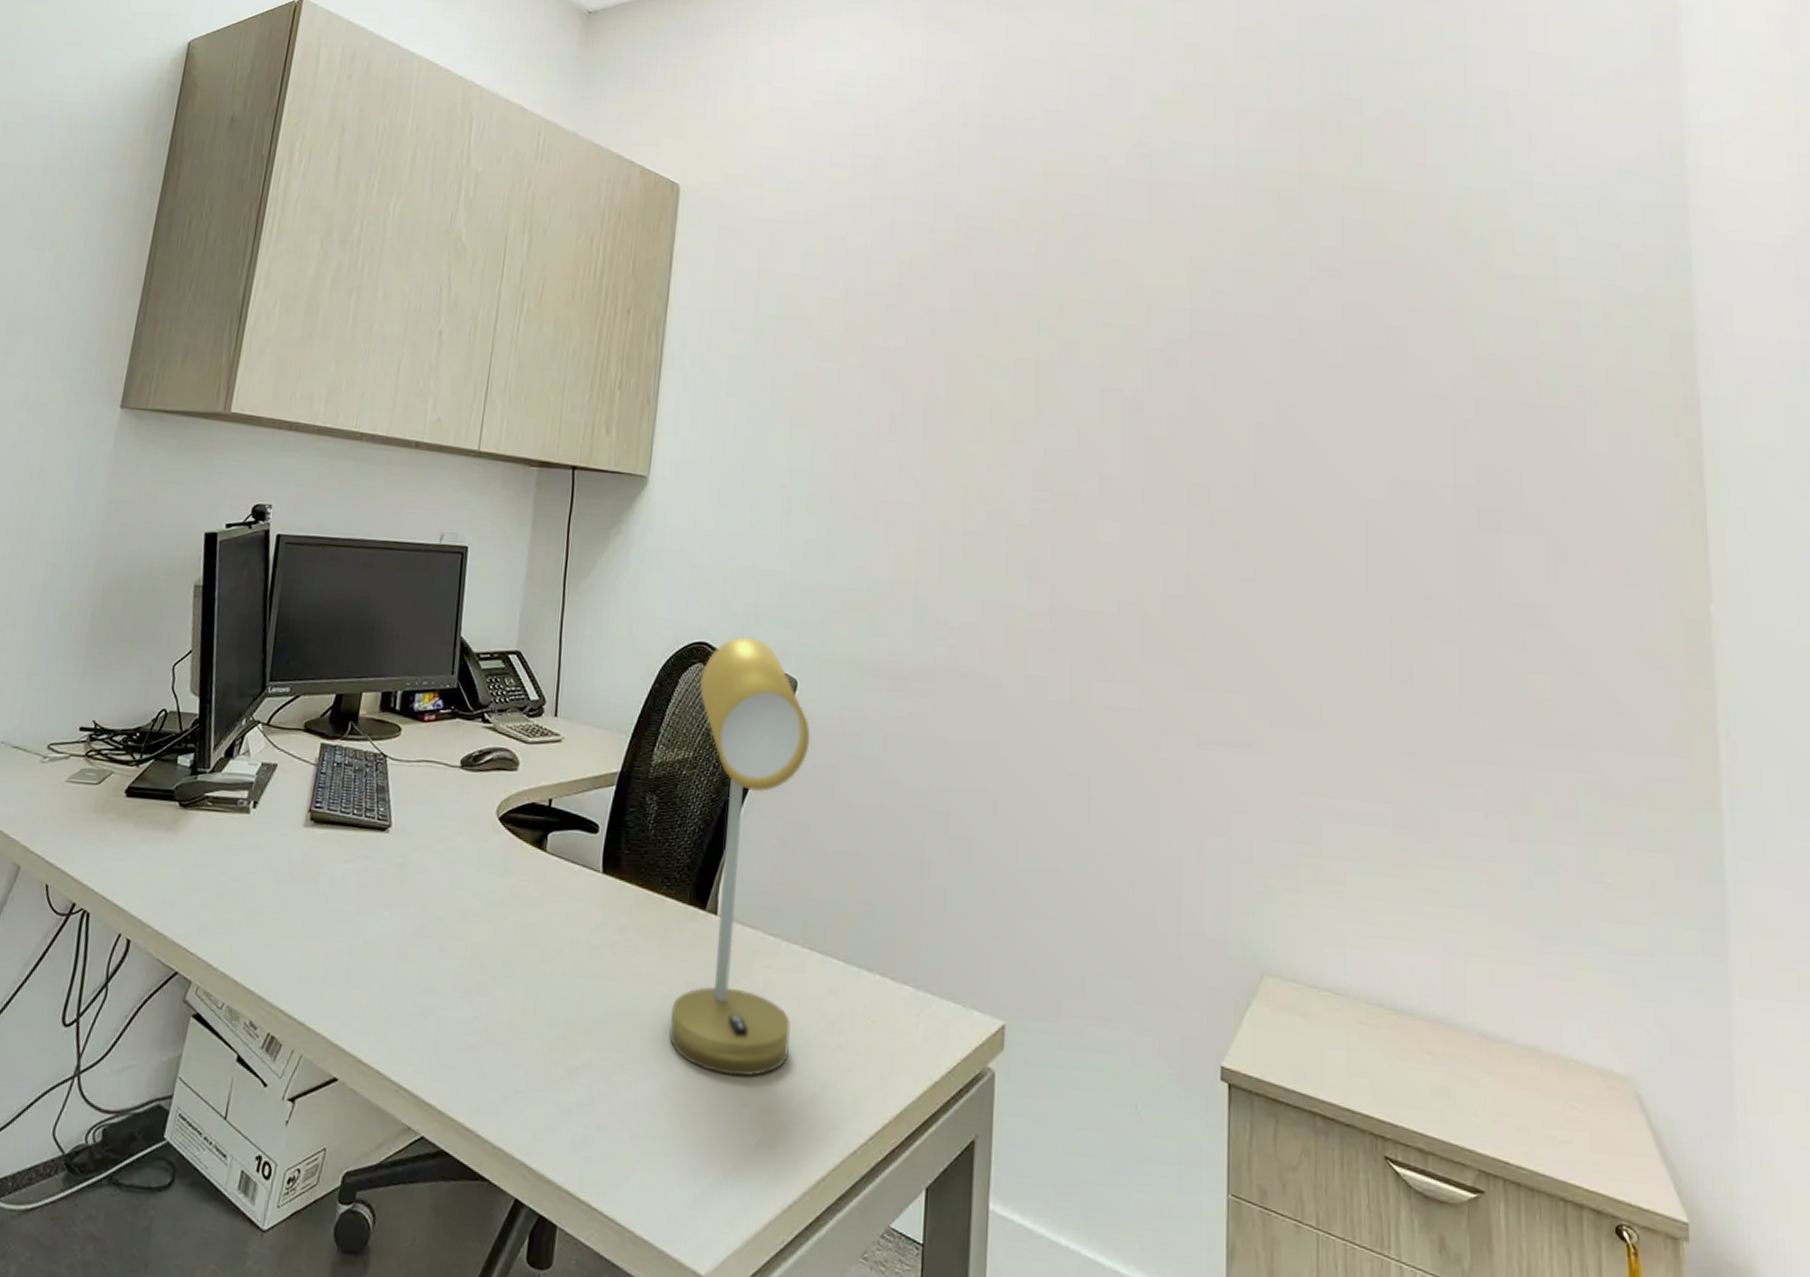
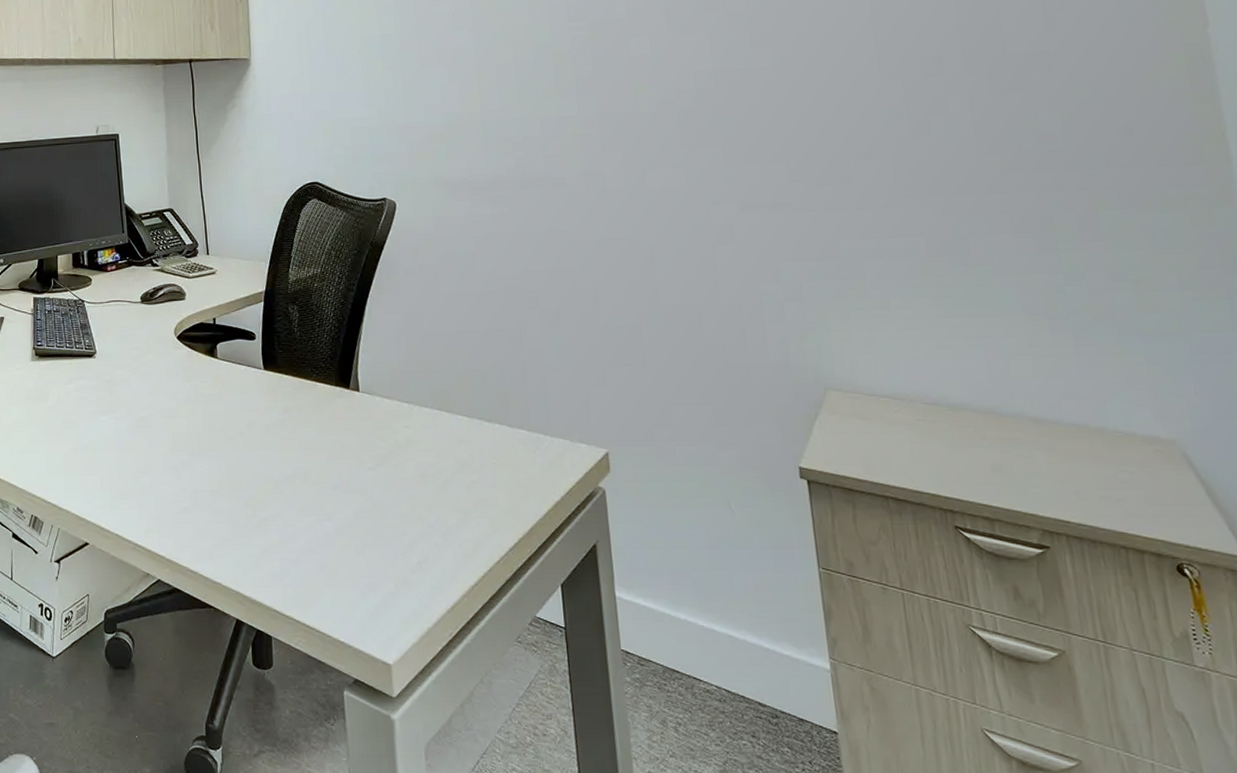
desk lamp: present [669,637,810,1077] -> none [316,173,433,512]

